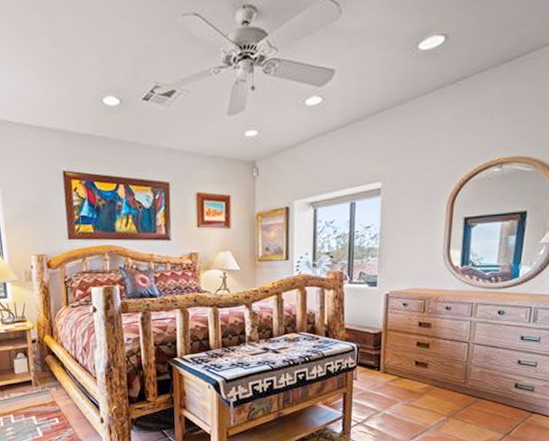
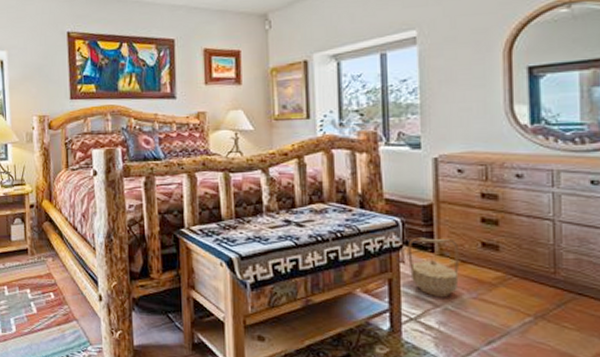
basket: none [360,359,398,405] -> present [408,237,459,297]

